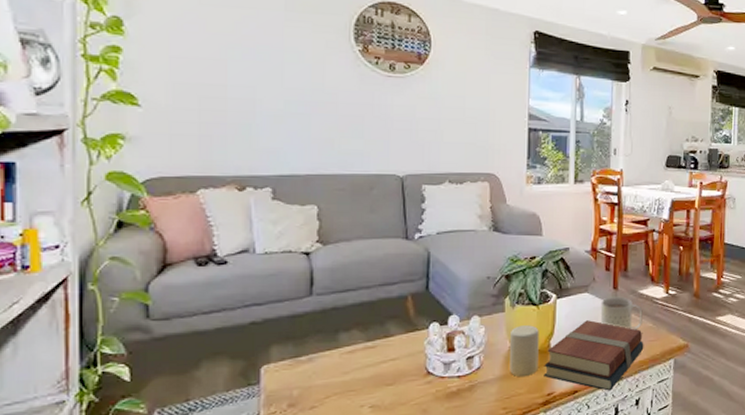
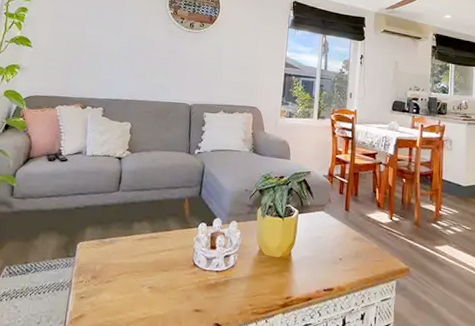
candle: present [510,325,539,378] -> none [257,233,283,280]
books: present [544,320,644,391] -> none [284,235,370,303]
mug: present [600,297,643,330] -> none [333,217,370,250]

